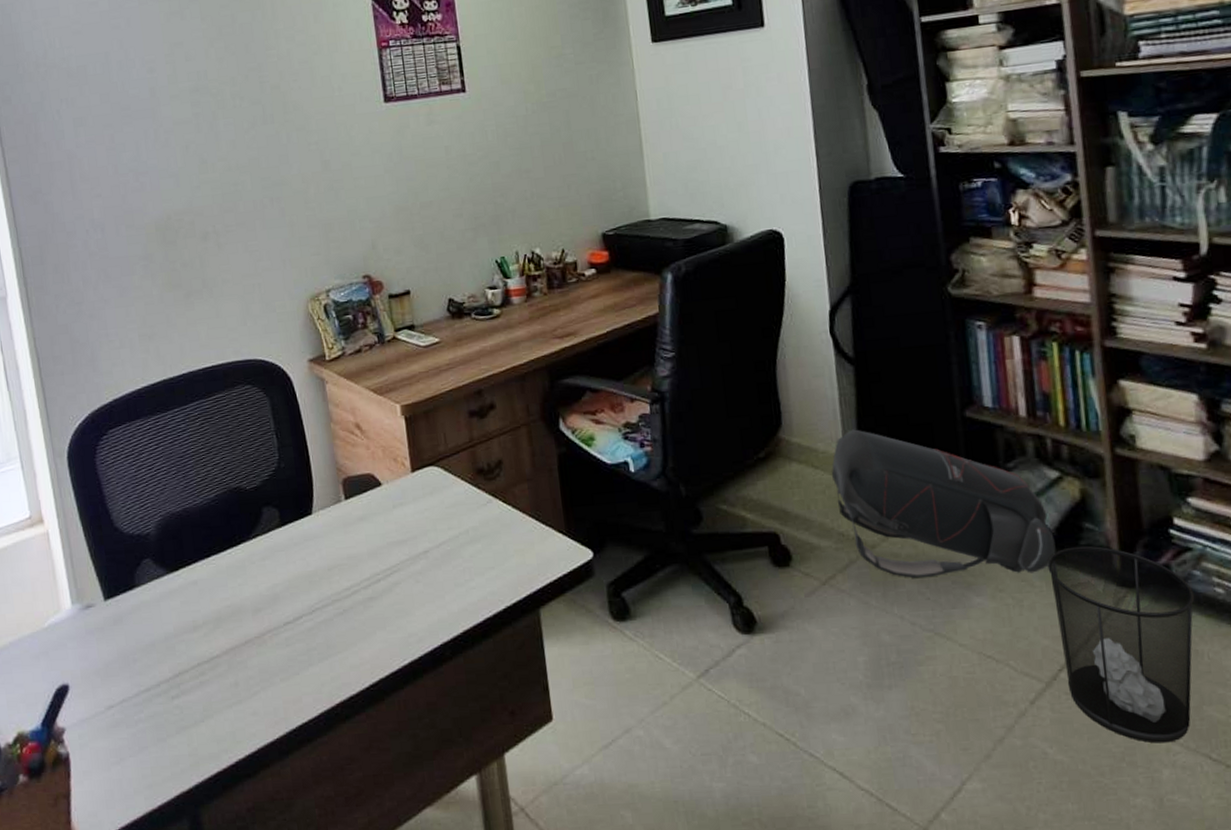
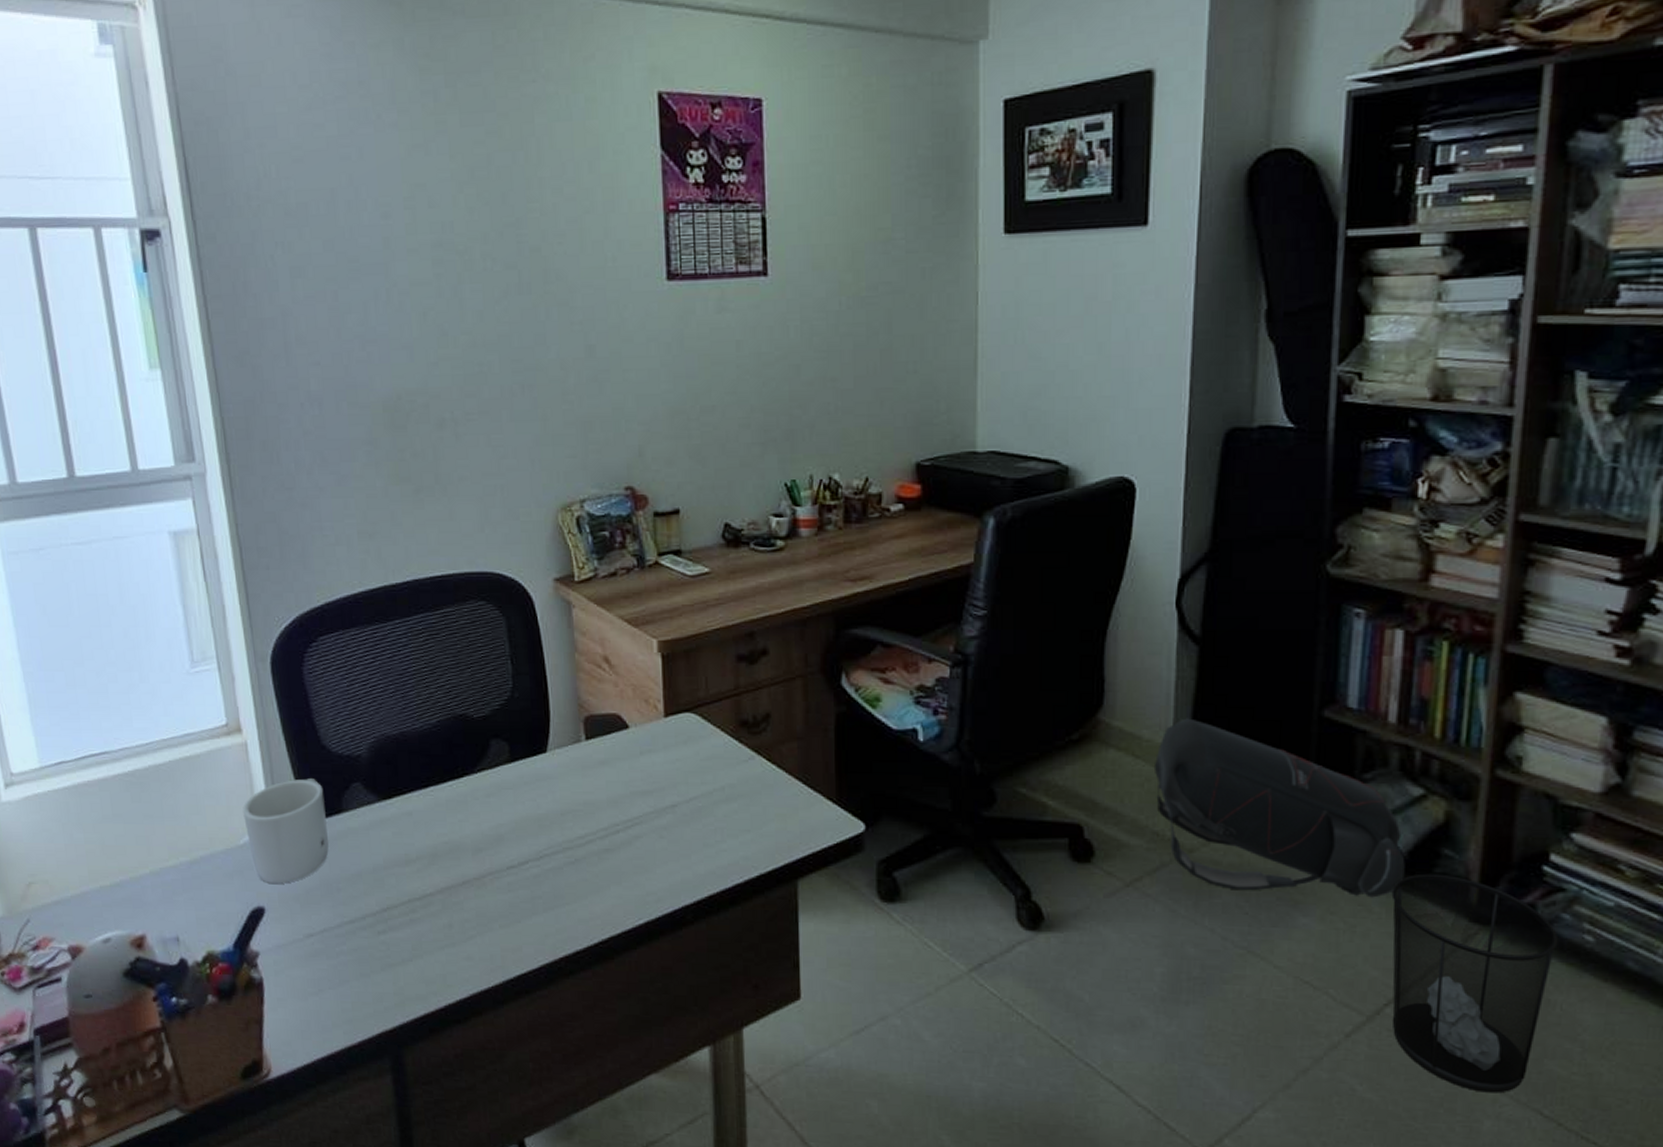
mug: none [46,558,125,661] -> present [243,777,329,884]

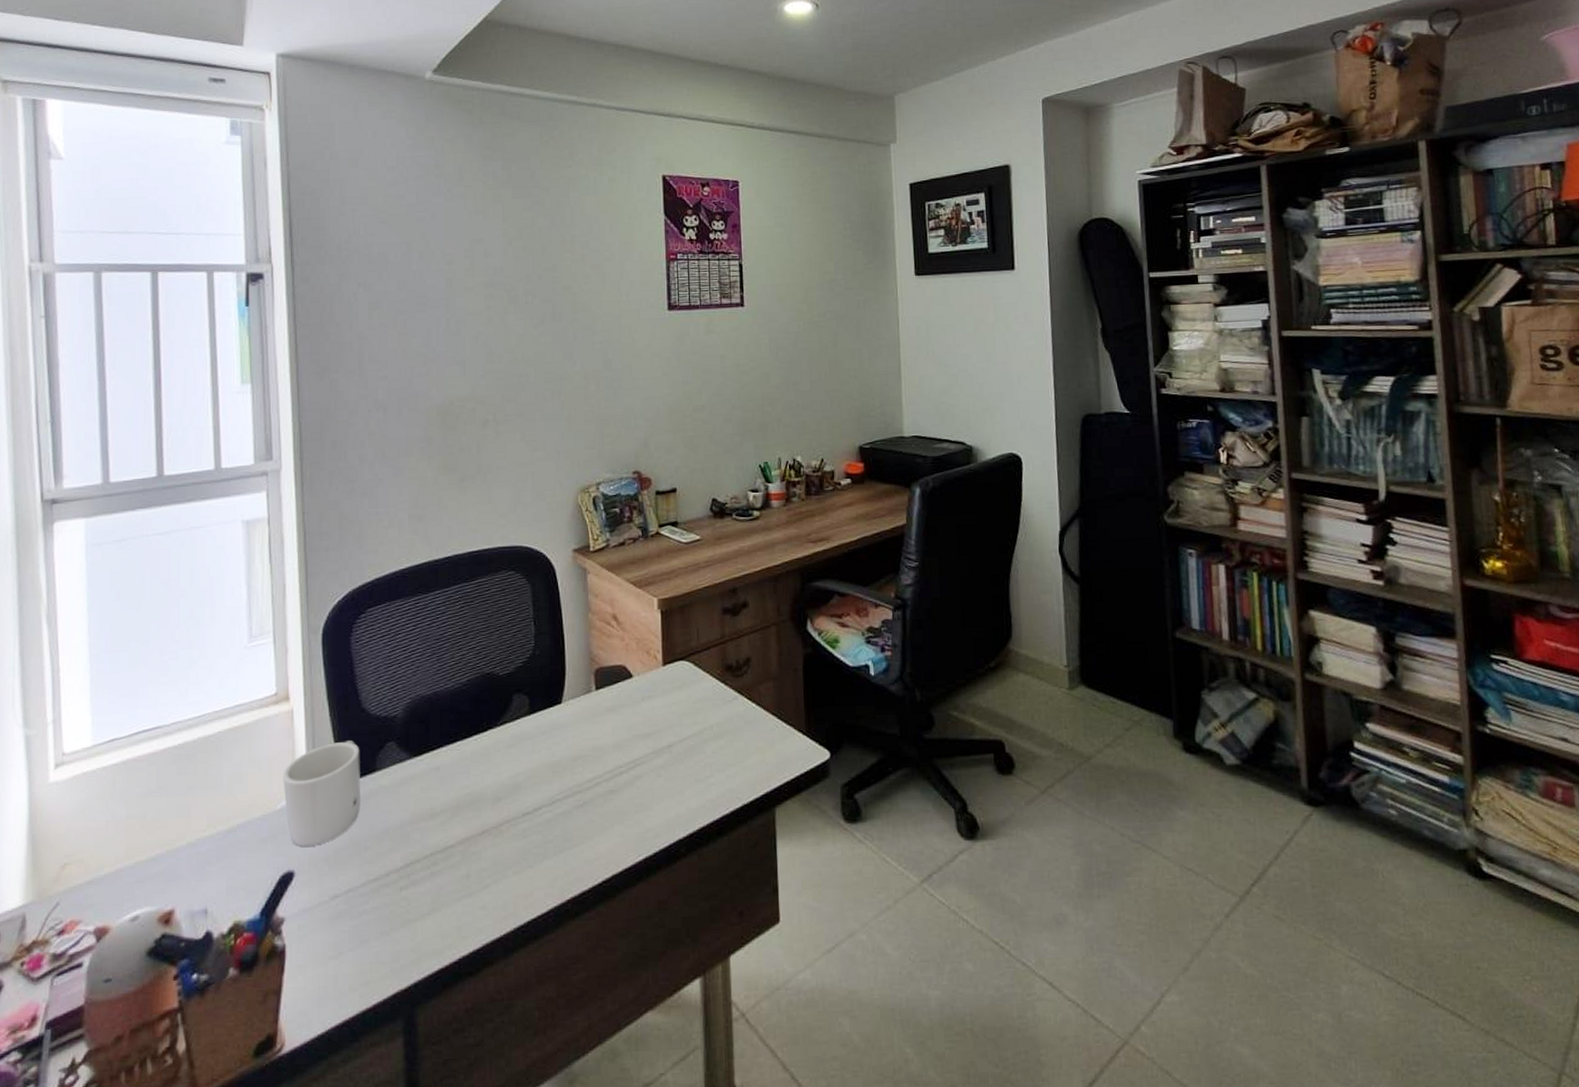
backpack: present [1153,718,1408,898] -> none [1054,644,1252,791]
waste bin: present [1391,873,1559,1094] -> none [1244,764,1372,959]

